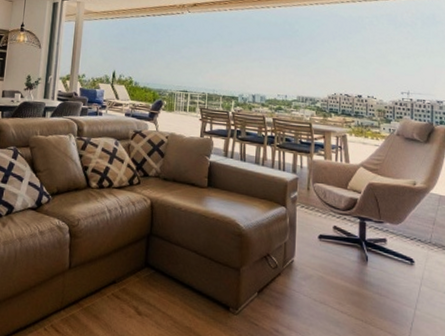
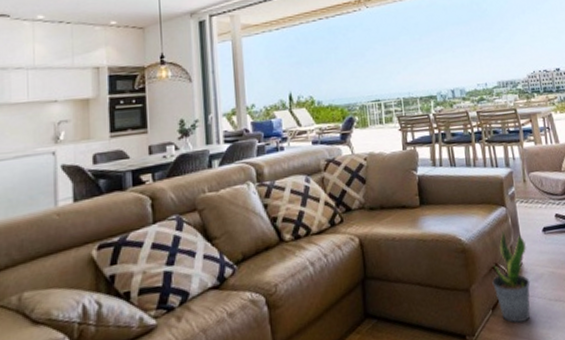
potted plant: none [262,228,301,312] -> present [492,231,531,323]

